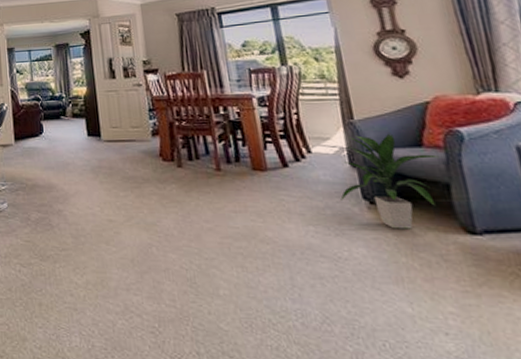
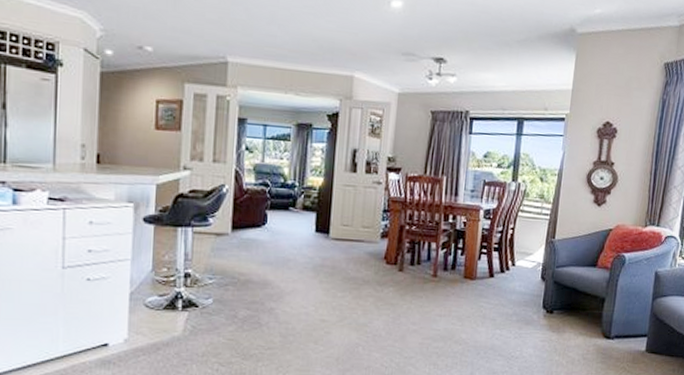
indoor plant: present [340,133,439,229] -> none [526,253,605,334]

